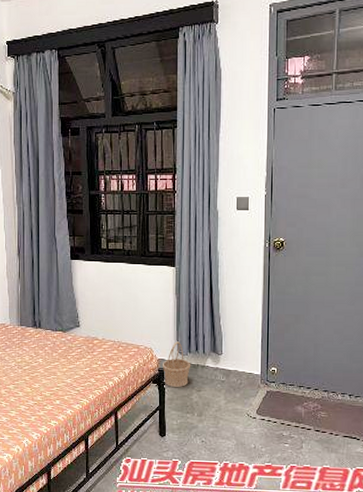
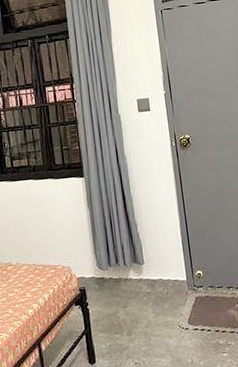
basket: present [162,341,191,387] -> none [82,256,113,307]

